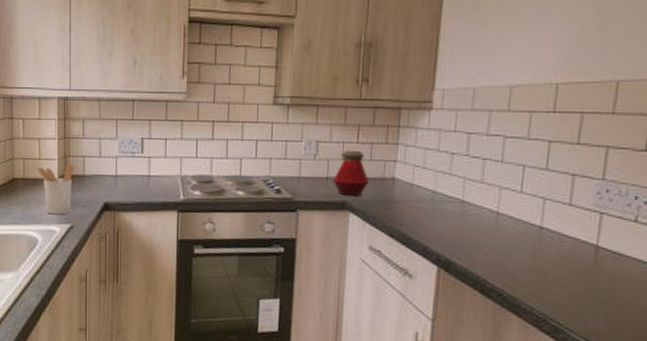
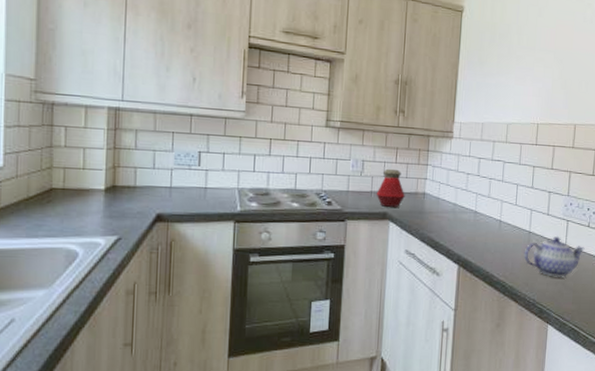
utensil holder: present [36,164,75,215] -> none [79,174,125,227]
teapot: none [531,232,628,290] -> present [523,235,585,278]

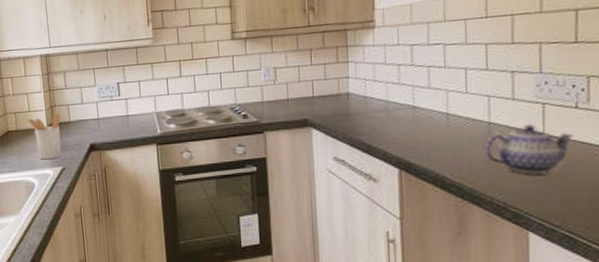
utensil holder: none [79,174,125,227] -> present [27,113,61,160]
bottle: present [376,168,405,207] -> none [293,71,326,113]

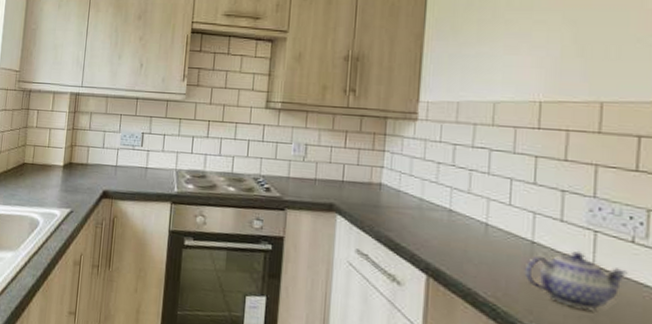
utensil holder: present [27,113,61,160] -> none [44,152,79,200]

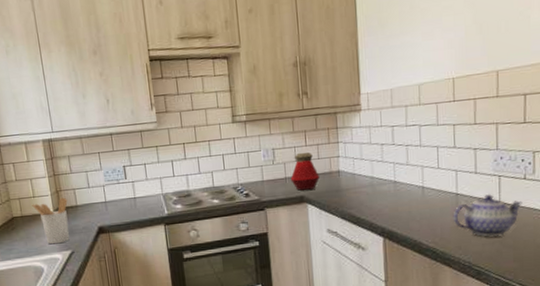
utensil holder: none [44,152,79,200] -> present [32,197,70,245]
bottle: none [321,154,356,199] -> present [290,151,320,191]

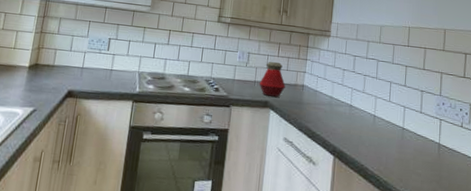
utensil holder: present [32,197,70,245] -> none [9,54,46,99]
teapot: present [453,193,523,238] -> none [397,133,459,177]

